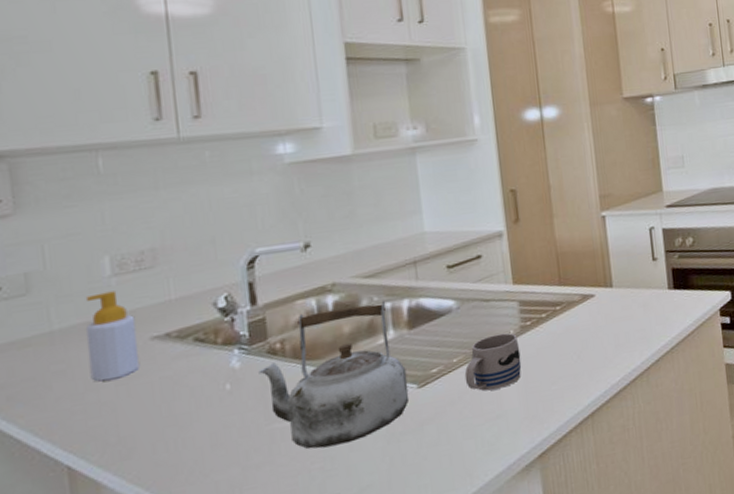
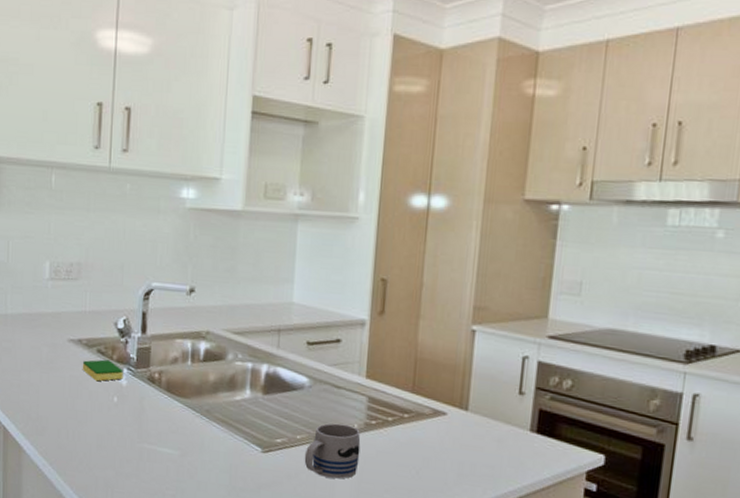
soap bottle: present [85,291,140,382] -> none [26,291,60,367]
dish sponge: none [175,345,235,375] -> present [82,359,123,382]
kettle: present [258,300,410,449] -> none [139,352,255,482]

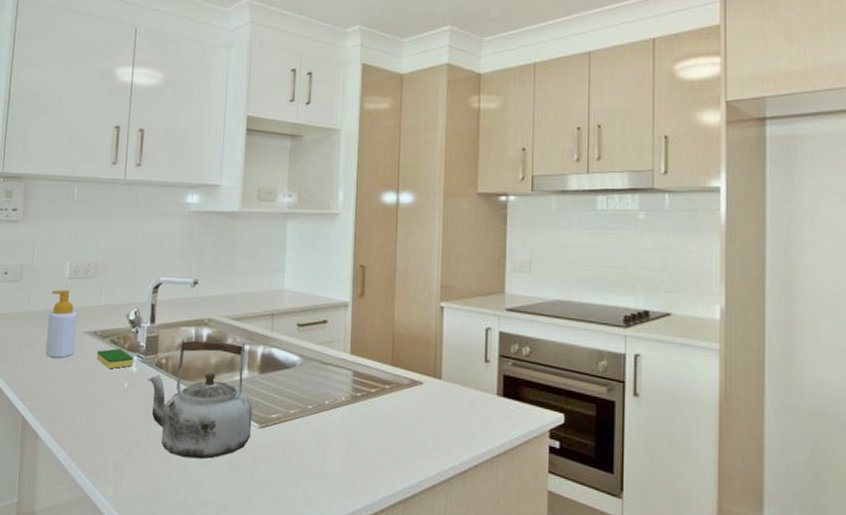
soap bottle: none [26,291,60,367] -> present [45,290,78,358]
kettle: none [139,352,255,482] -> present [147,338,253,459]
mug: present [304,423,361,479] -> none [297,397,348,450]

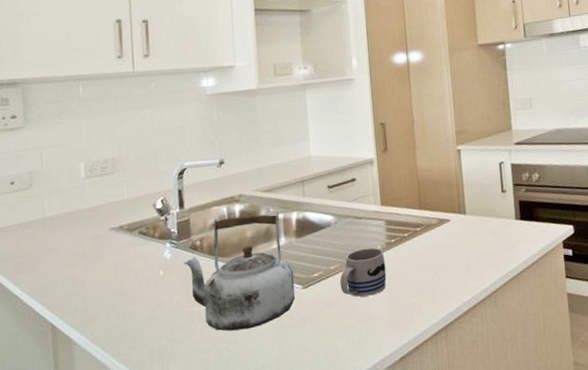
soap bottle: present [45,290,78,358] -> none [66,190,102,260]
dish sponge: present [96,348,134,369] -> none [125,239,167,261]
mug: none [297,397,348,450] -> present [339,247,387,297]

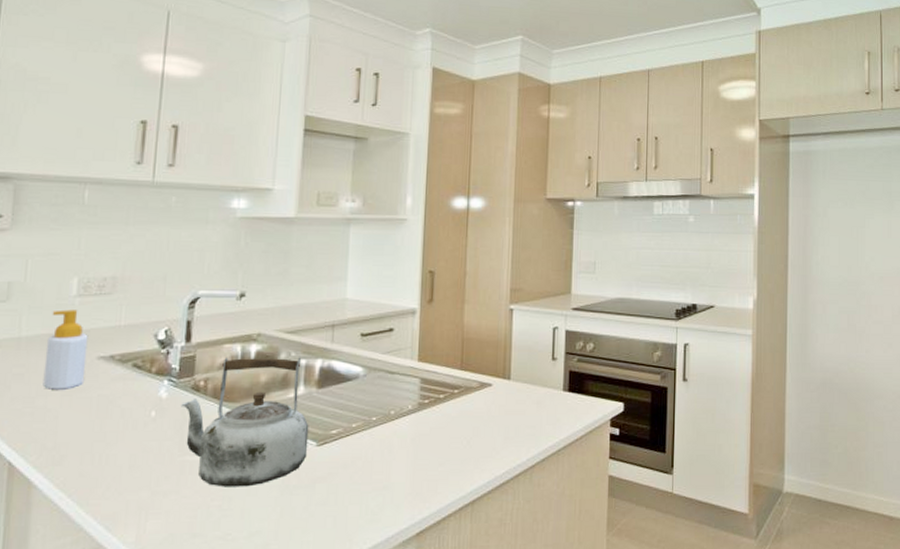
soap bottle: none [66,190,102,260] -> present [43,309,88,389]
mug: present [339,247,387,297] -> none [360,407,415,460]

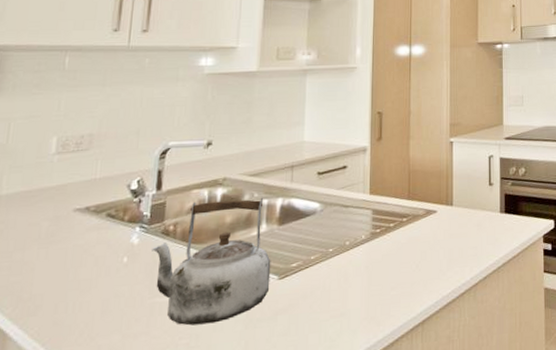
soap bottle: present [43,309,88,389] -> none [20,166,66,243]

